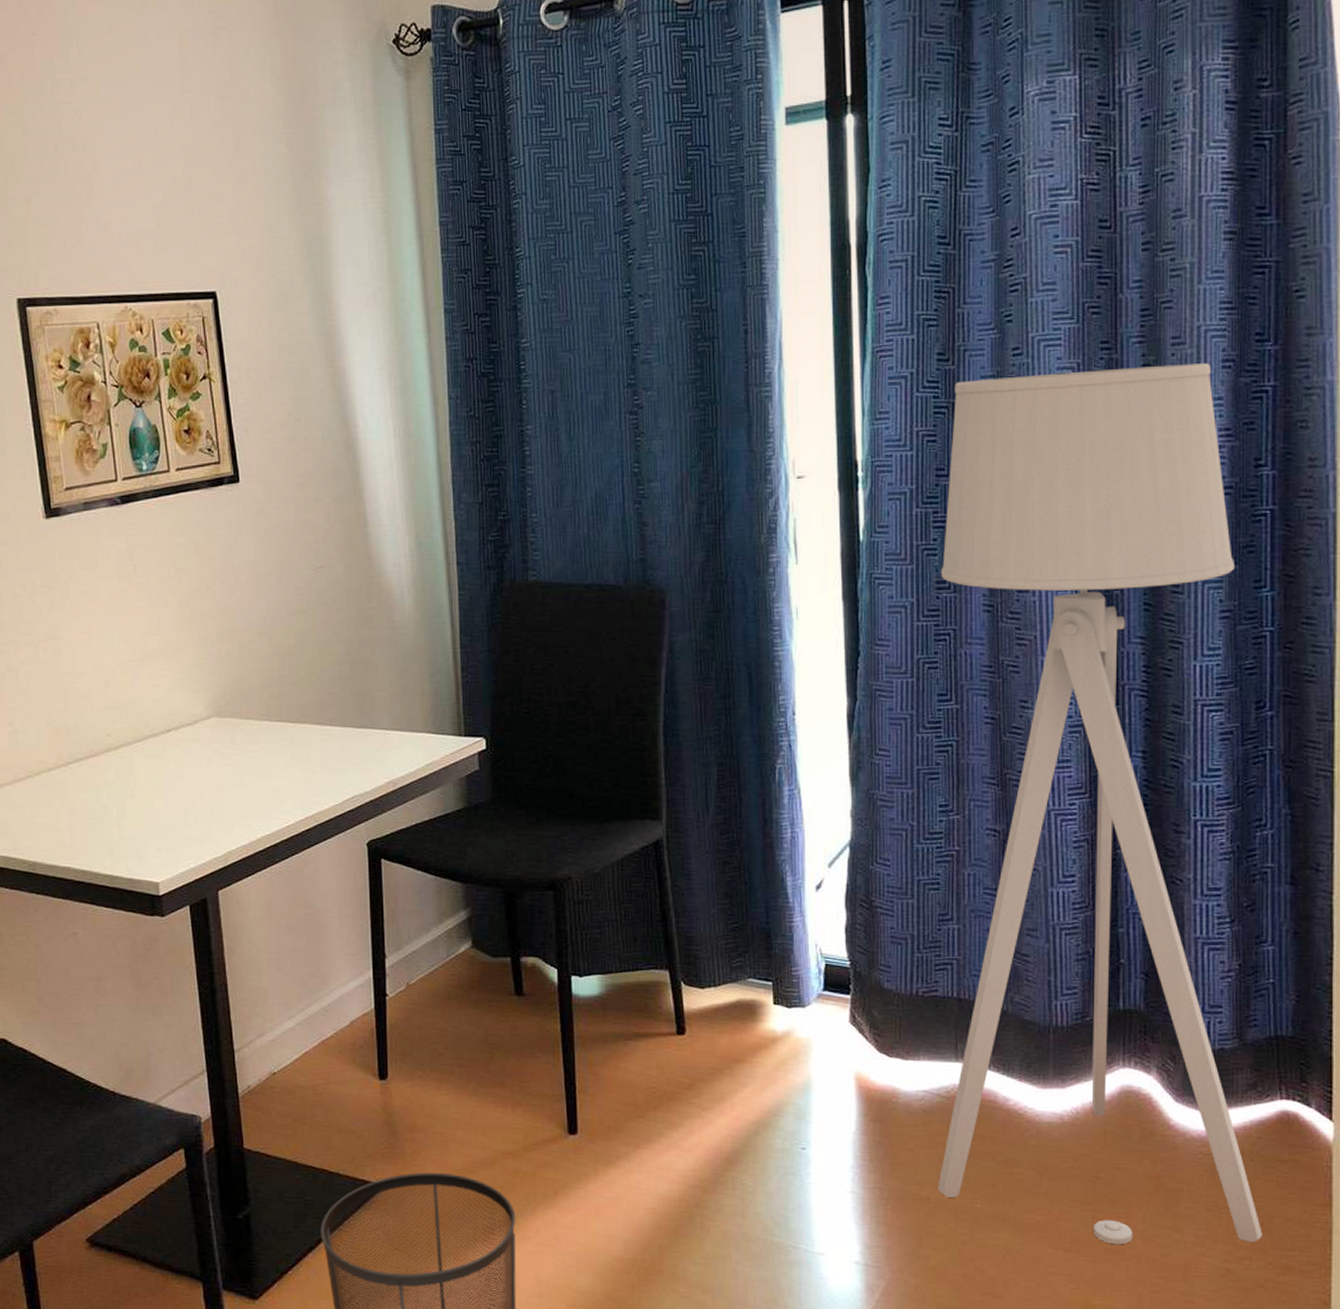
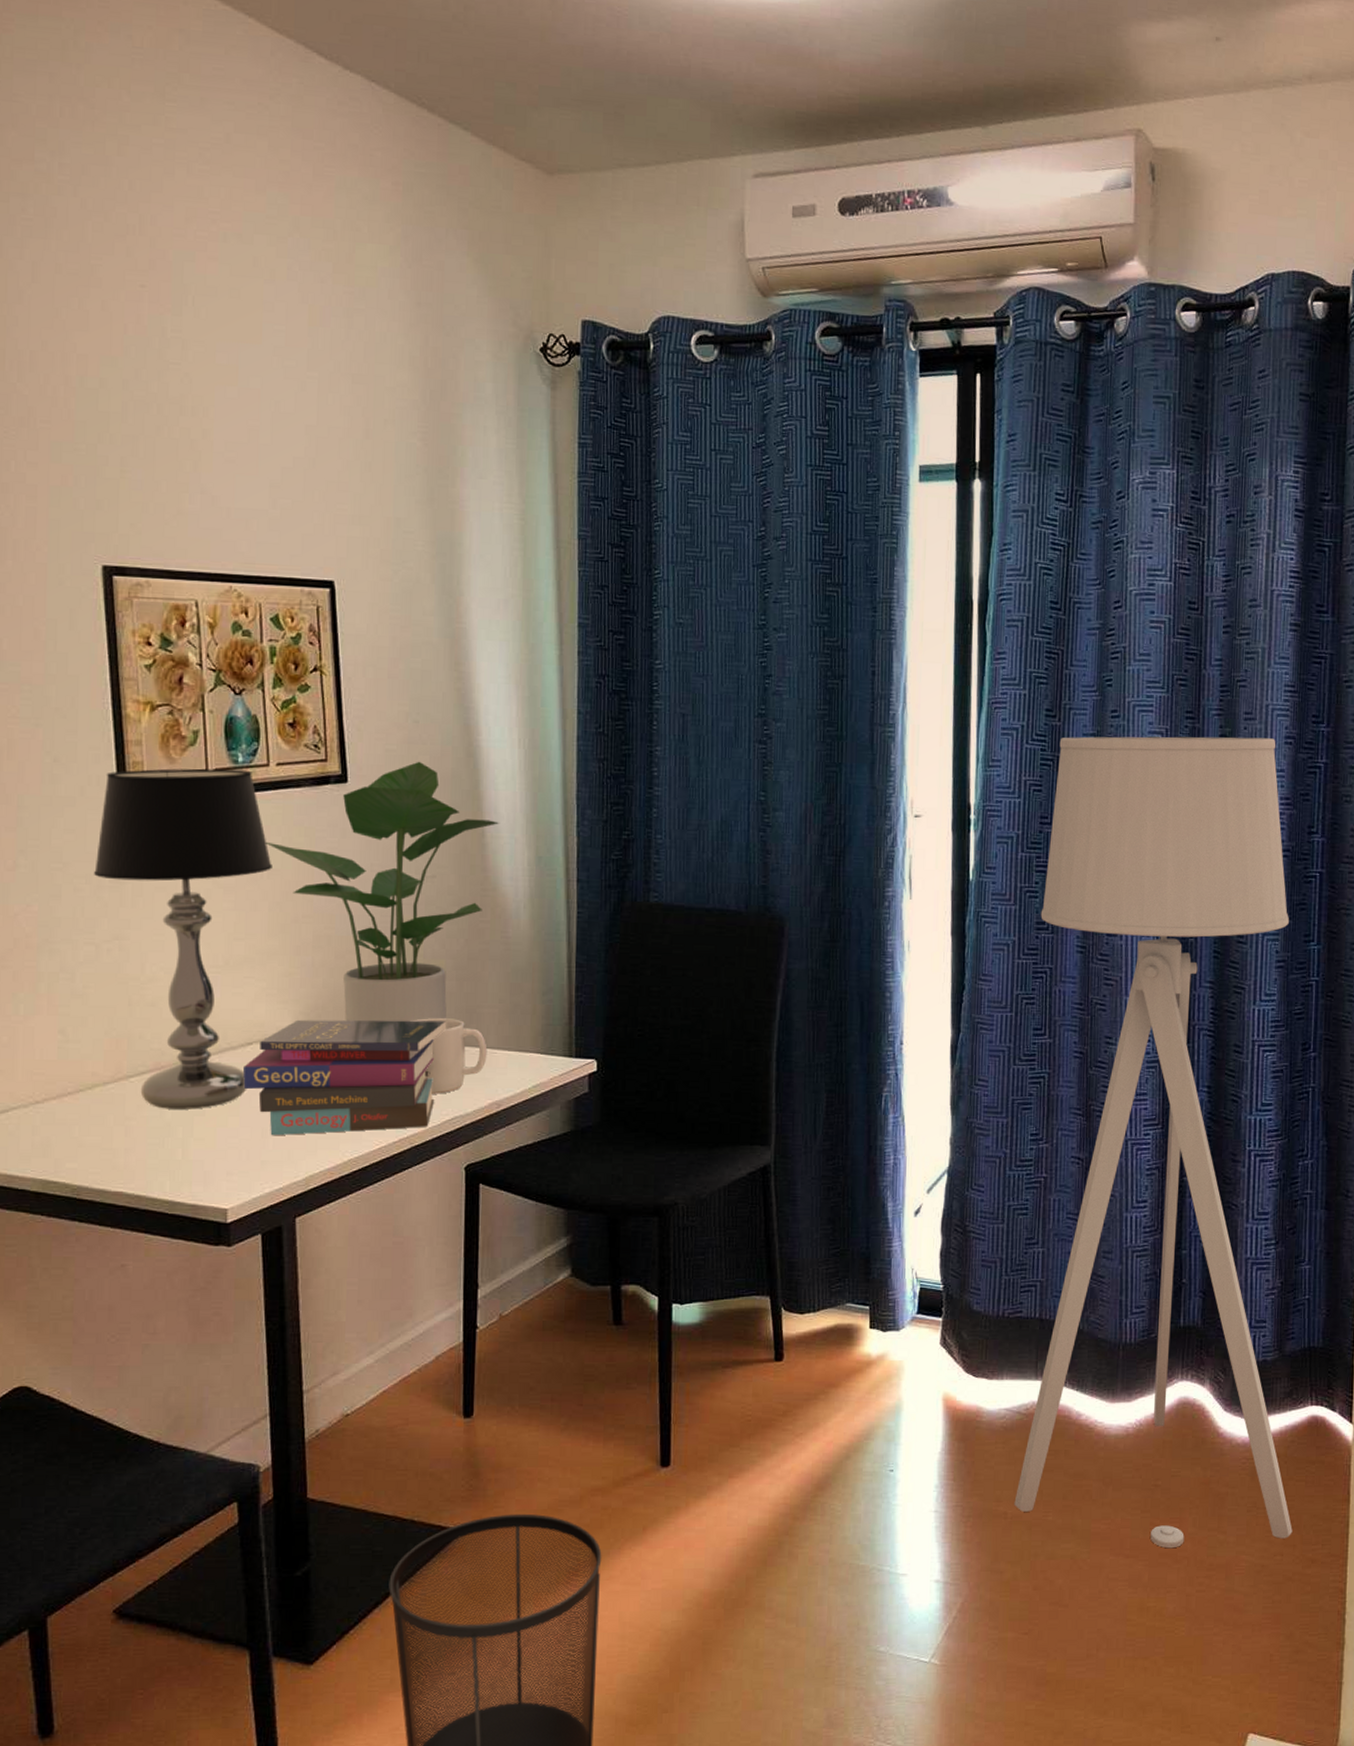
table lamp: none [28,477,178,792] -> present [94,768,272,1109]
books: none [165,705,343,816] -> present [243,1019,447,1136]
potted plant: none [171,457,381,708] -> present [266,761,500,1022]
mug: none [309,701,382,774] -> present [410,1017,488,1094]

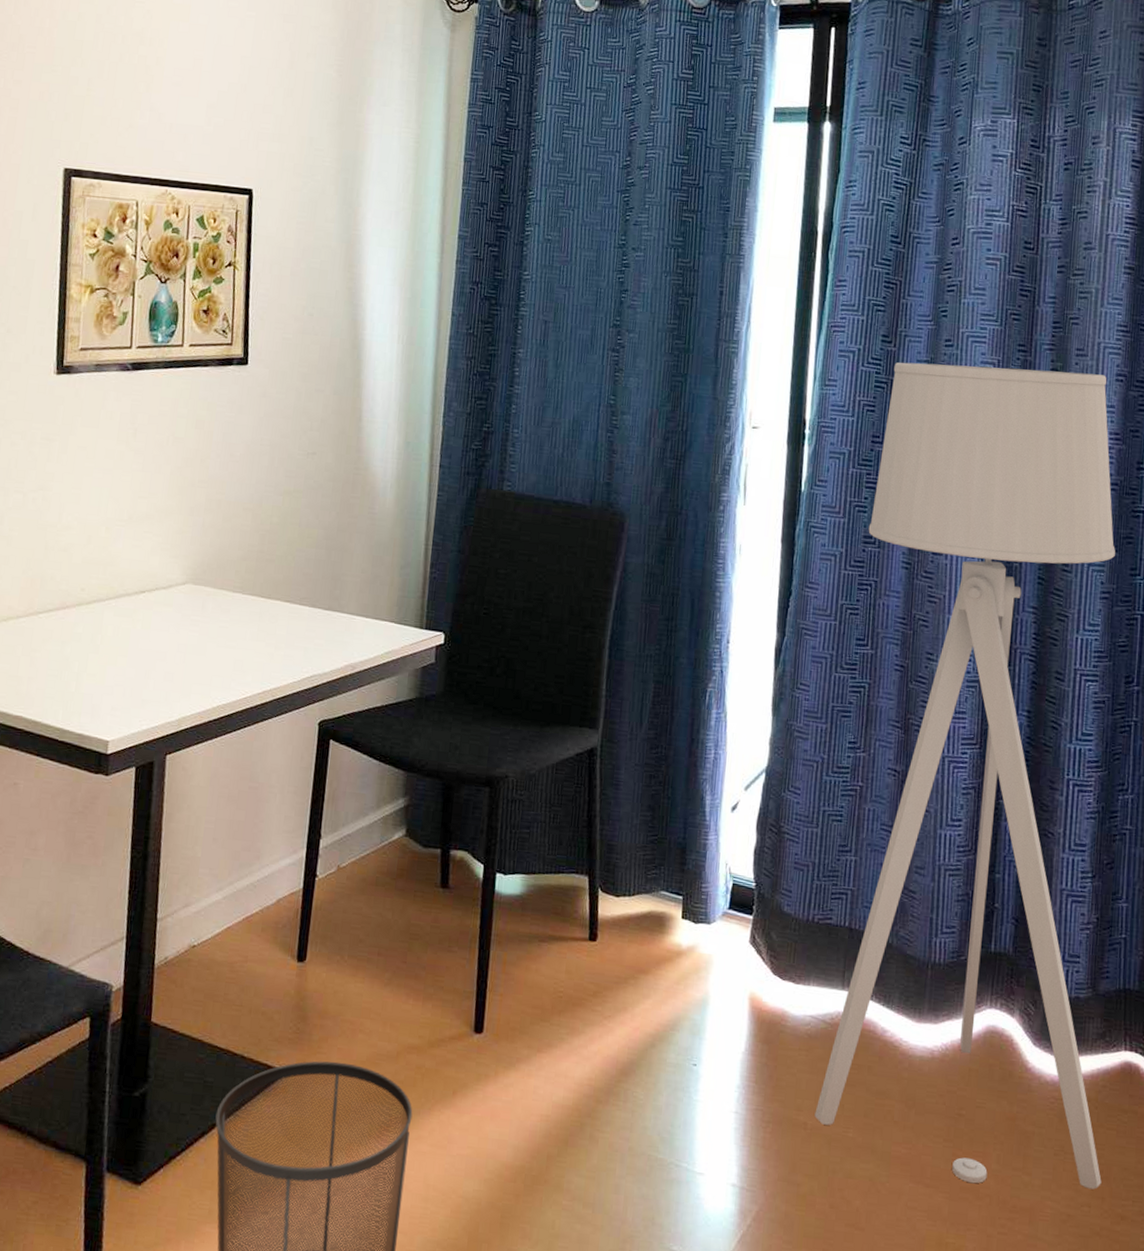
table lamp: present [94,768,272,1109] -> none [29,343,178,647]
books: present [243,1019,447,1136] -> none [133,573,314,682]
potted plant: present [266,761,500,1022] -> none [174,349,376,584]
mug: present [410,1017,488,1094] -> none [282,581,348,653]

